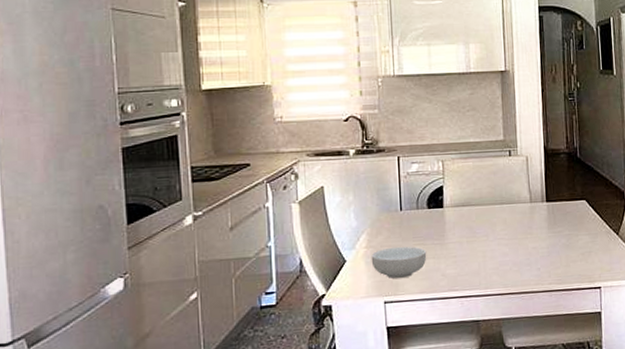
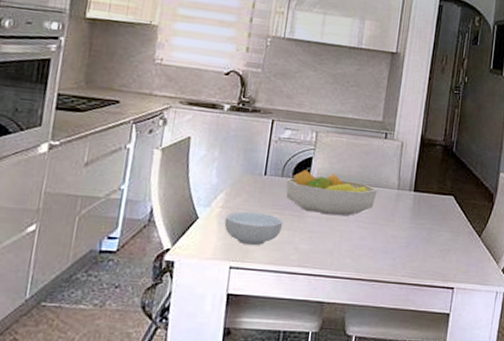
fruit bowl: none [422,198,511,238] -> present [285,170,378,216]

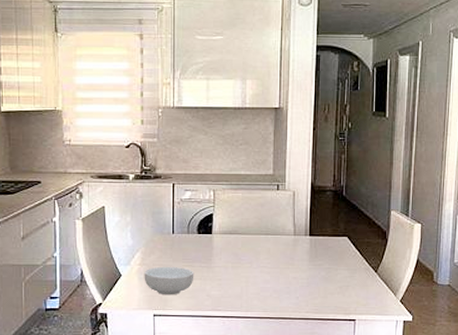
fruit bowl: present [285,170,378,216] -> none [192,226,275,264]

